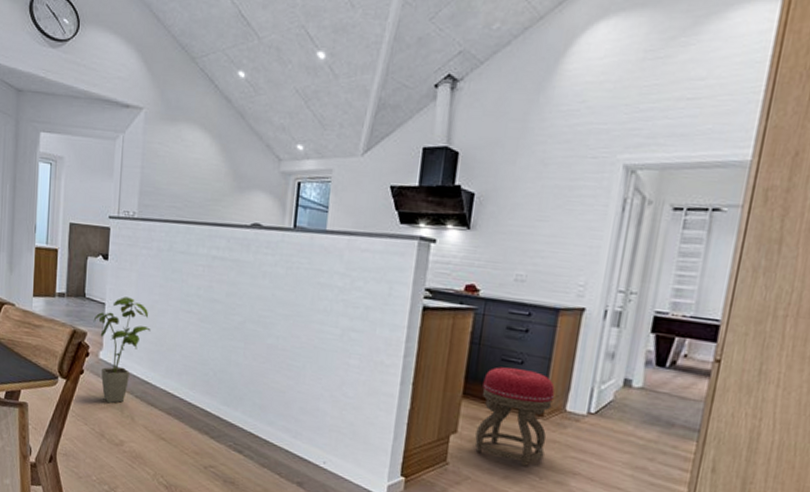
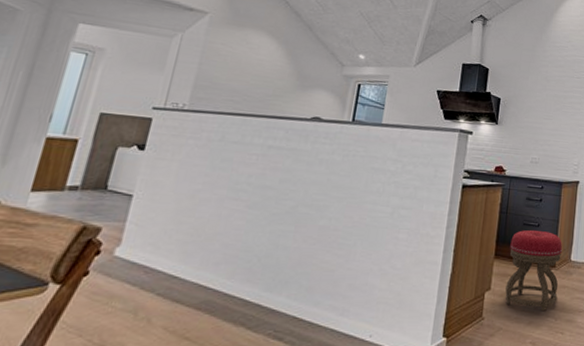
house plant: present [93,297,151,404] -> none [111,187,188,307]

